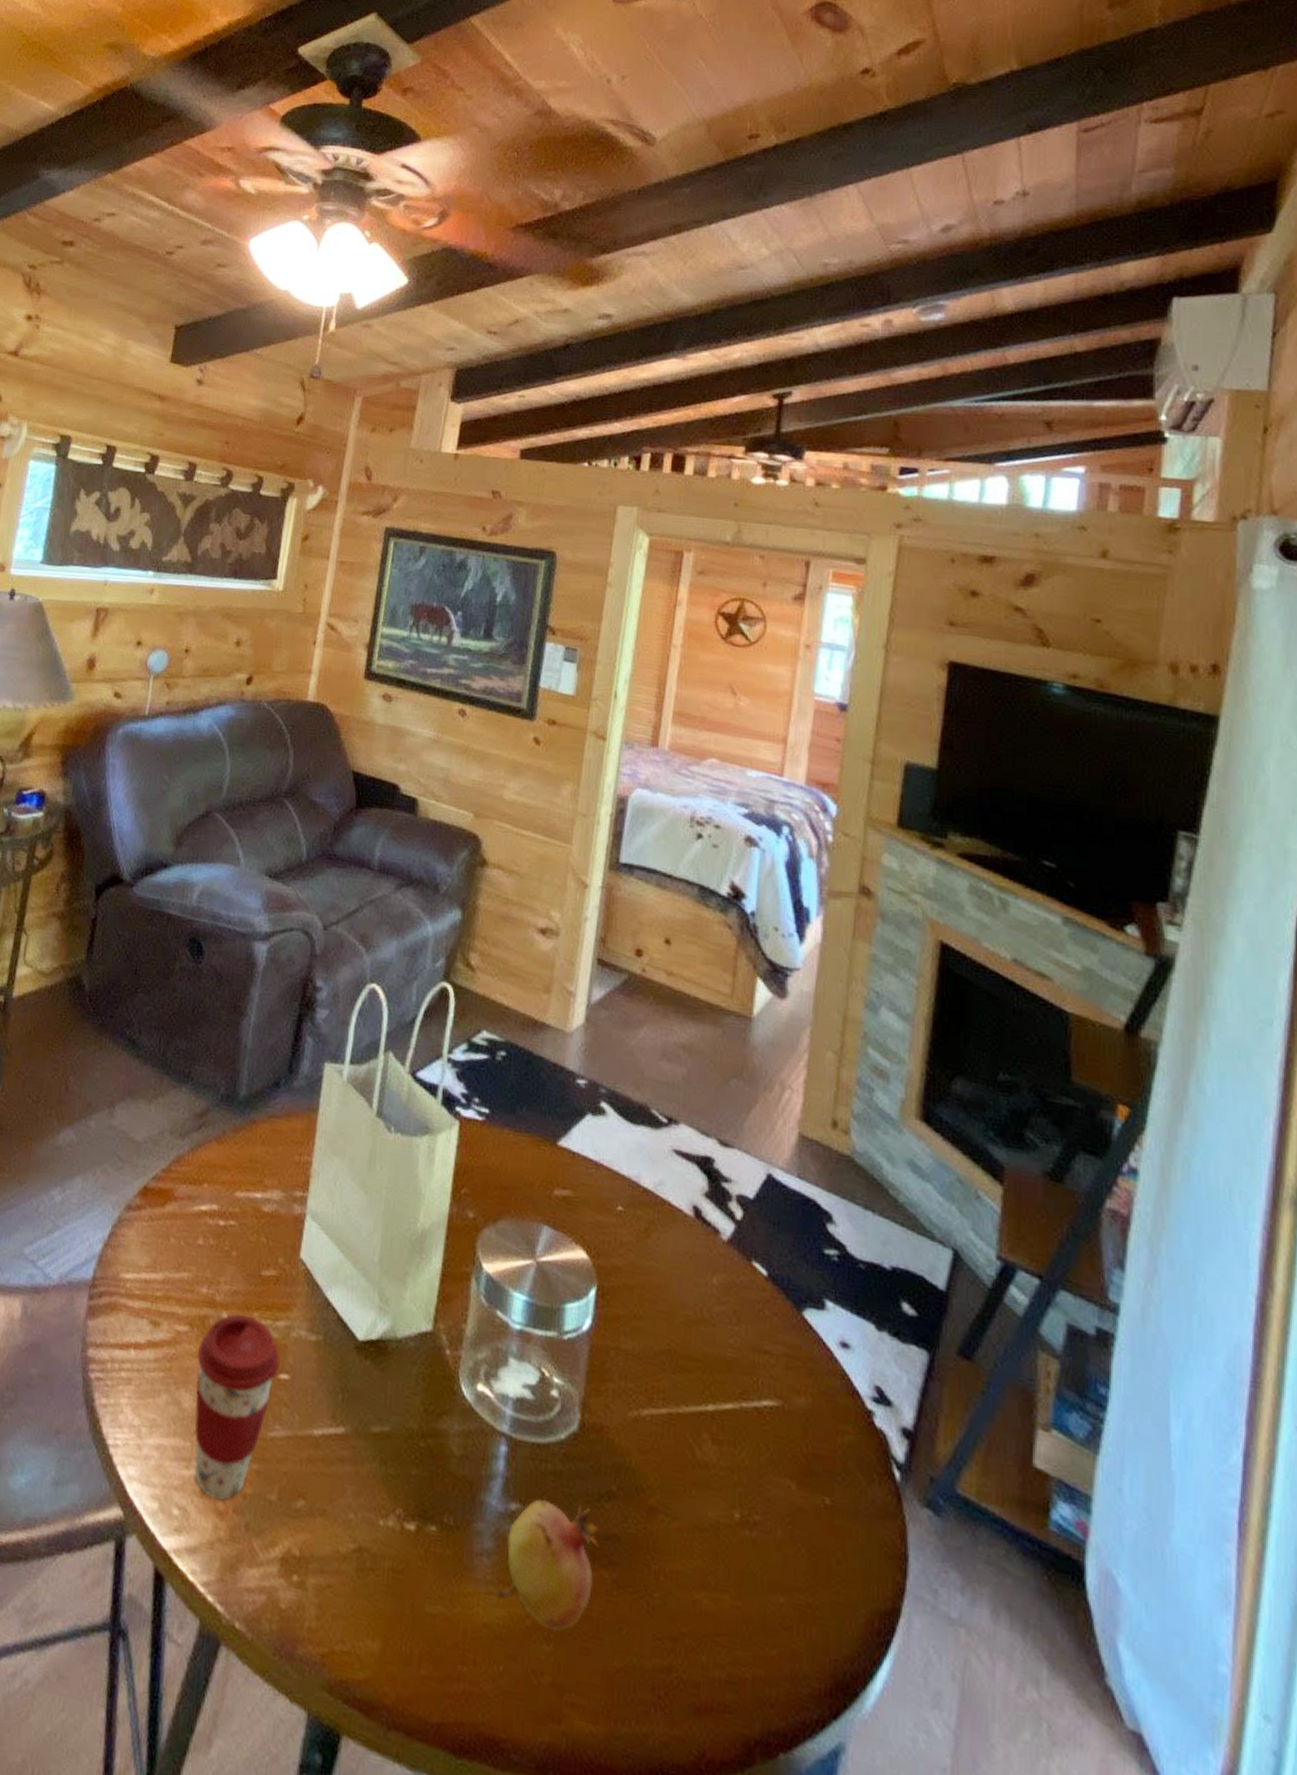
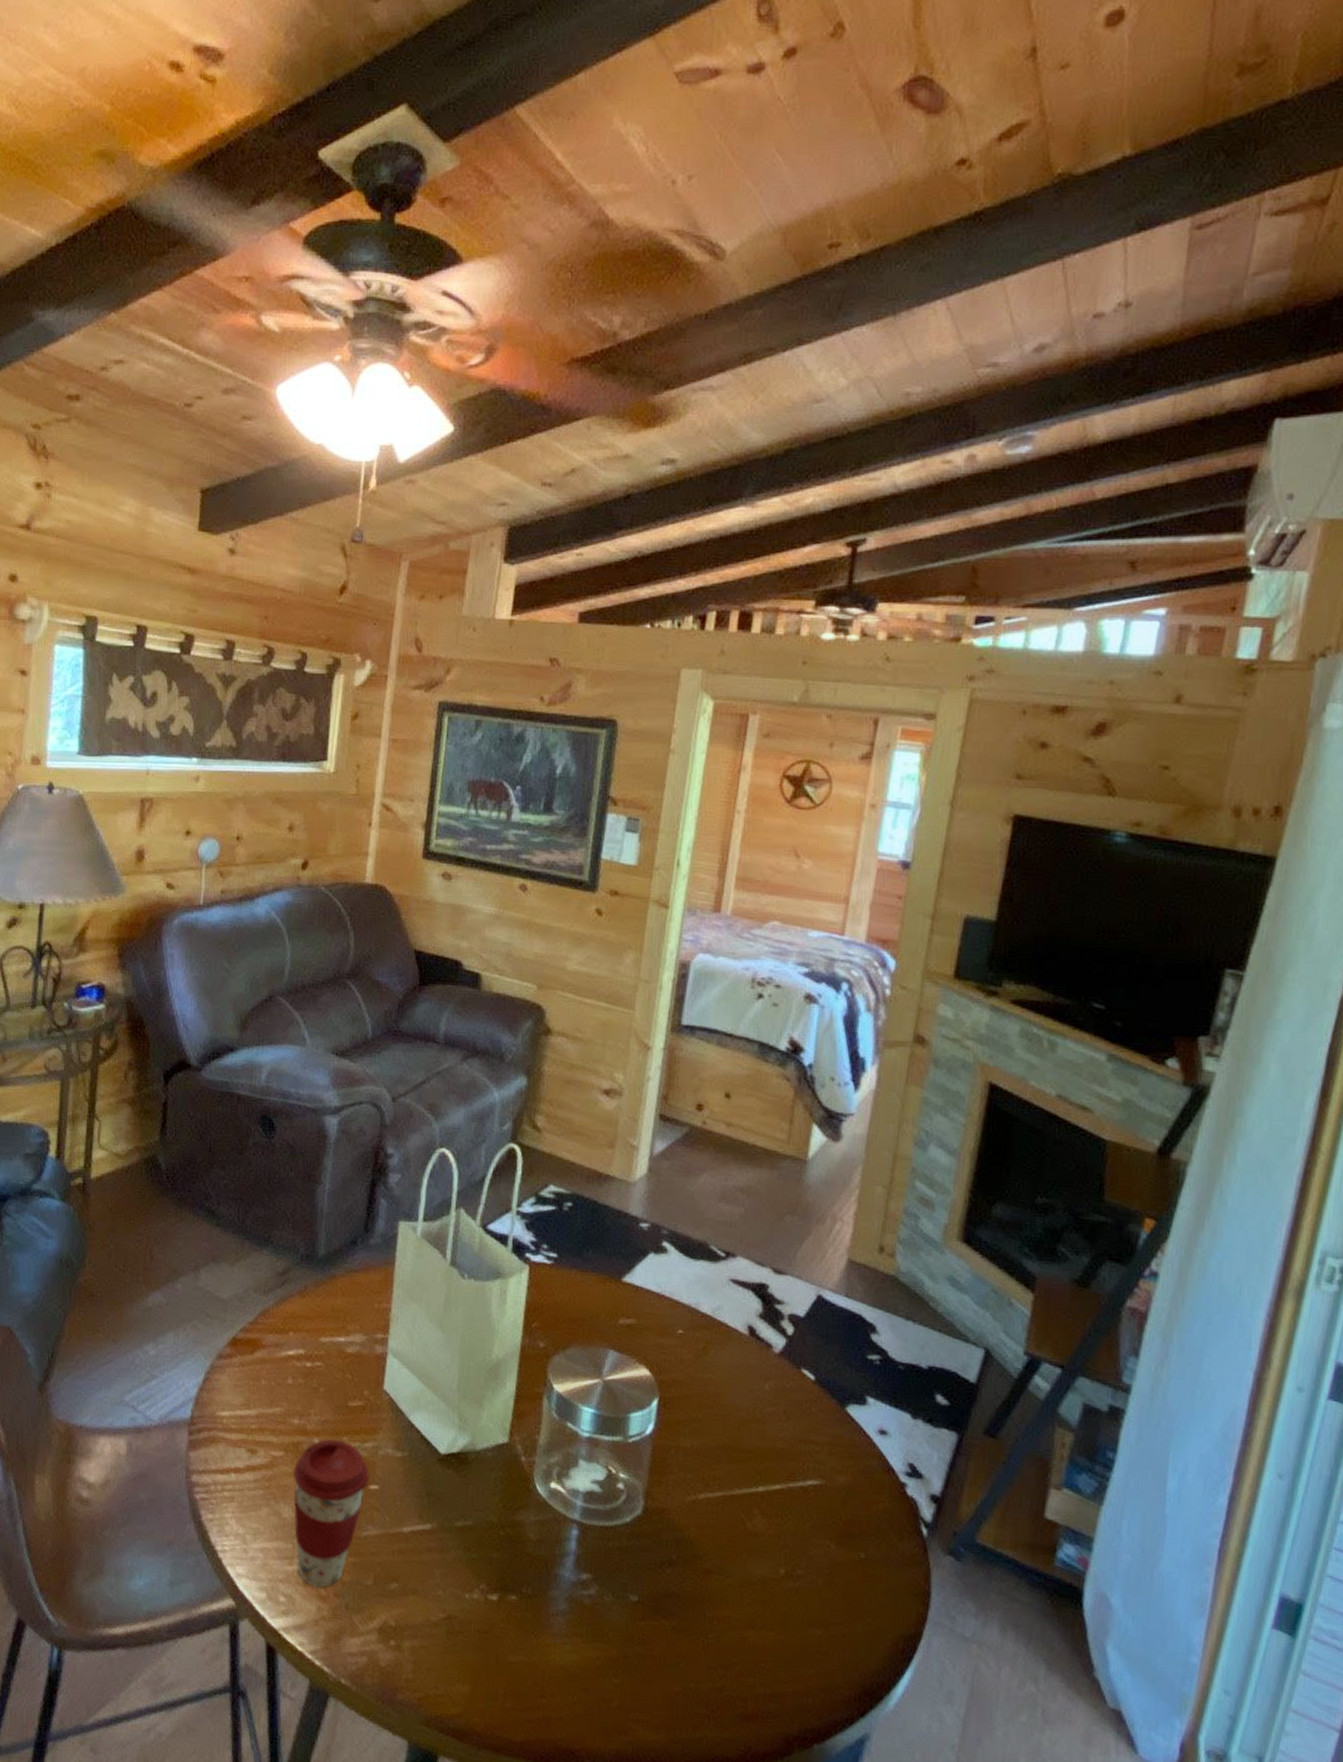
fruit: present [494,1499,600,1632] -> none [568,1569,662,1669]

